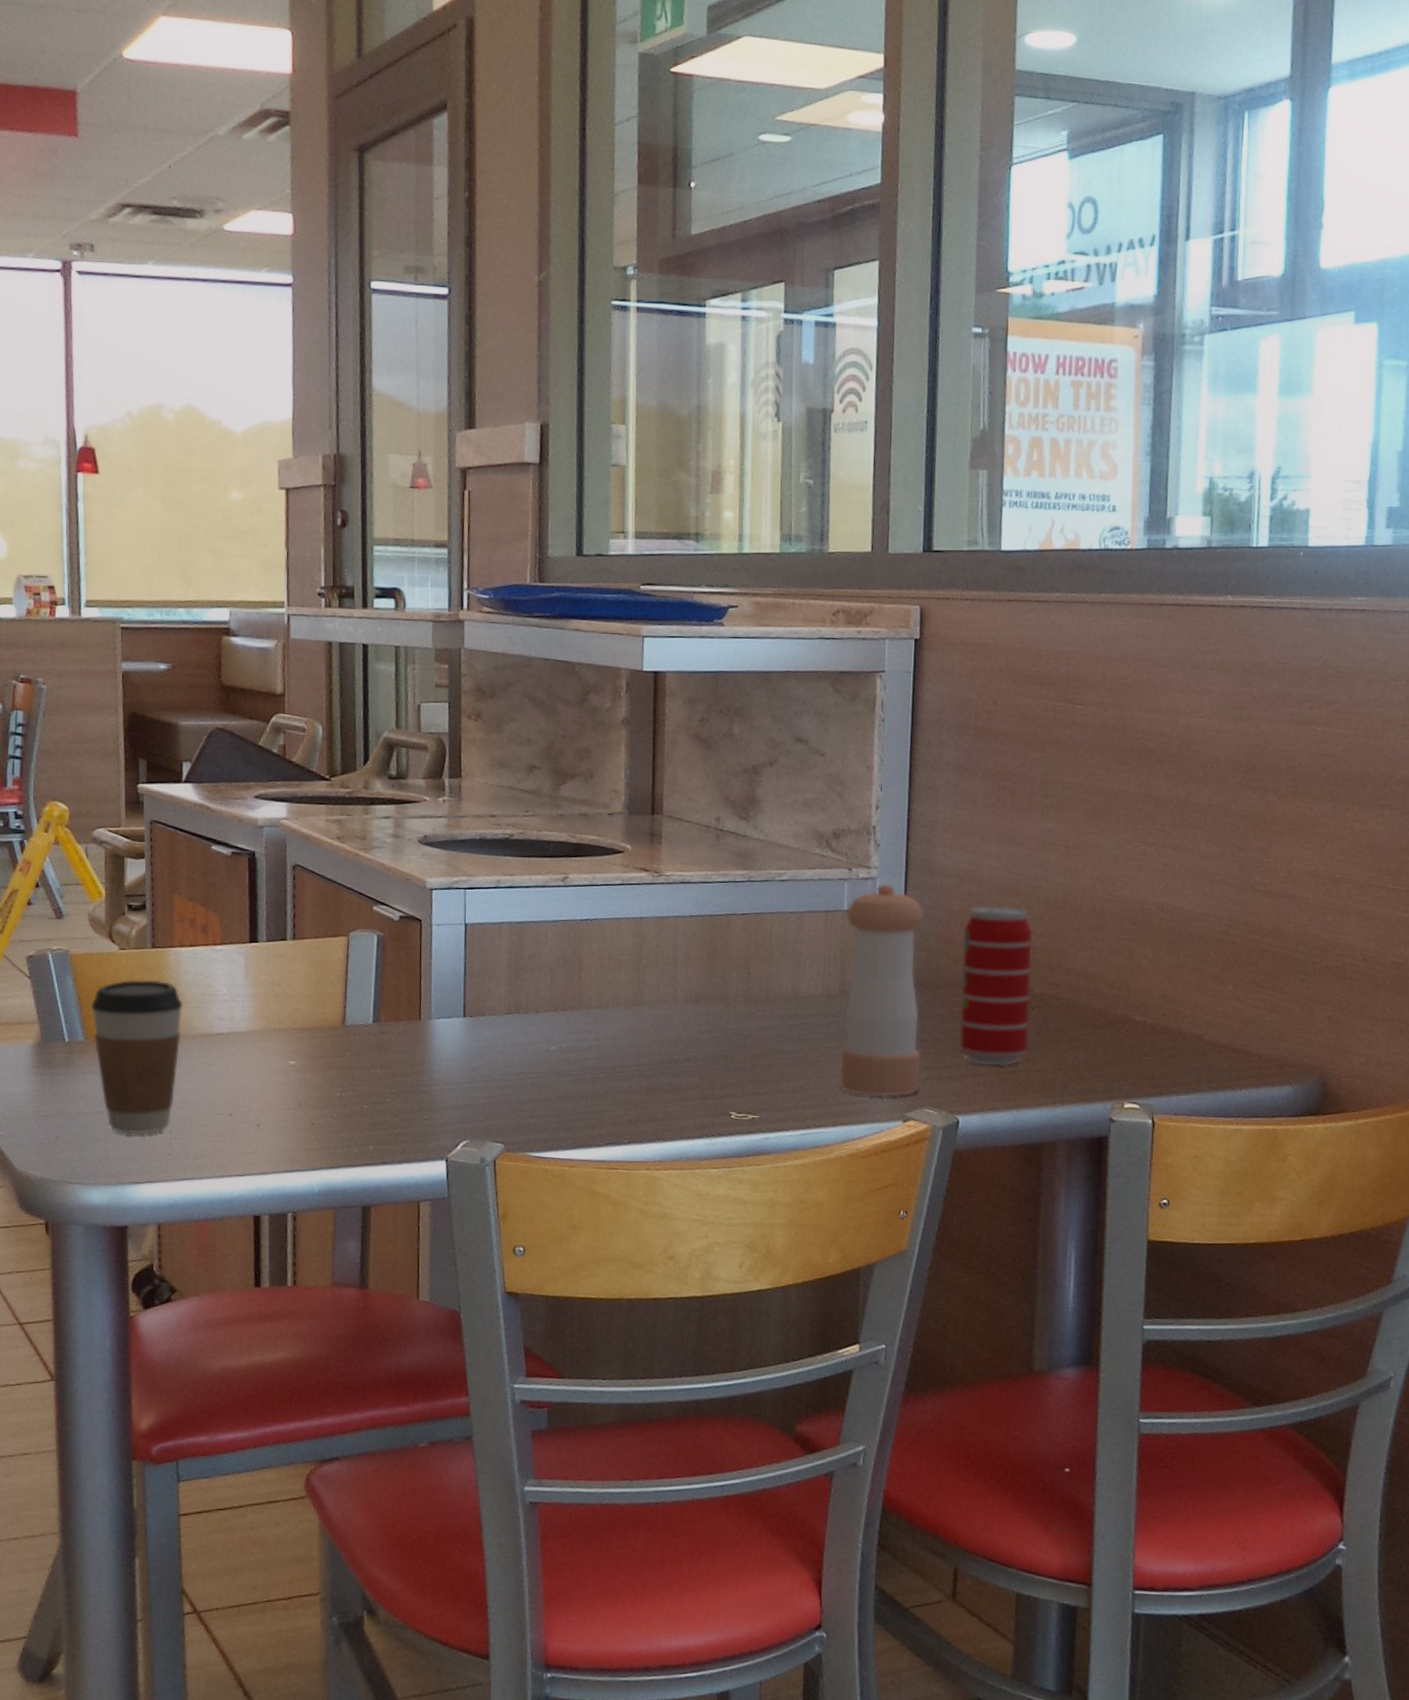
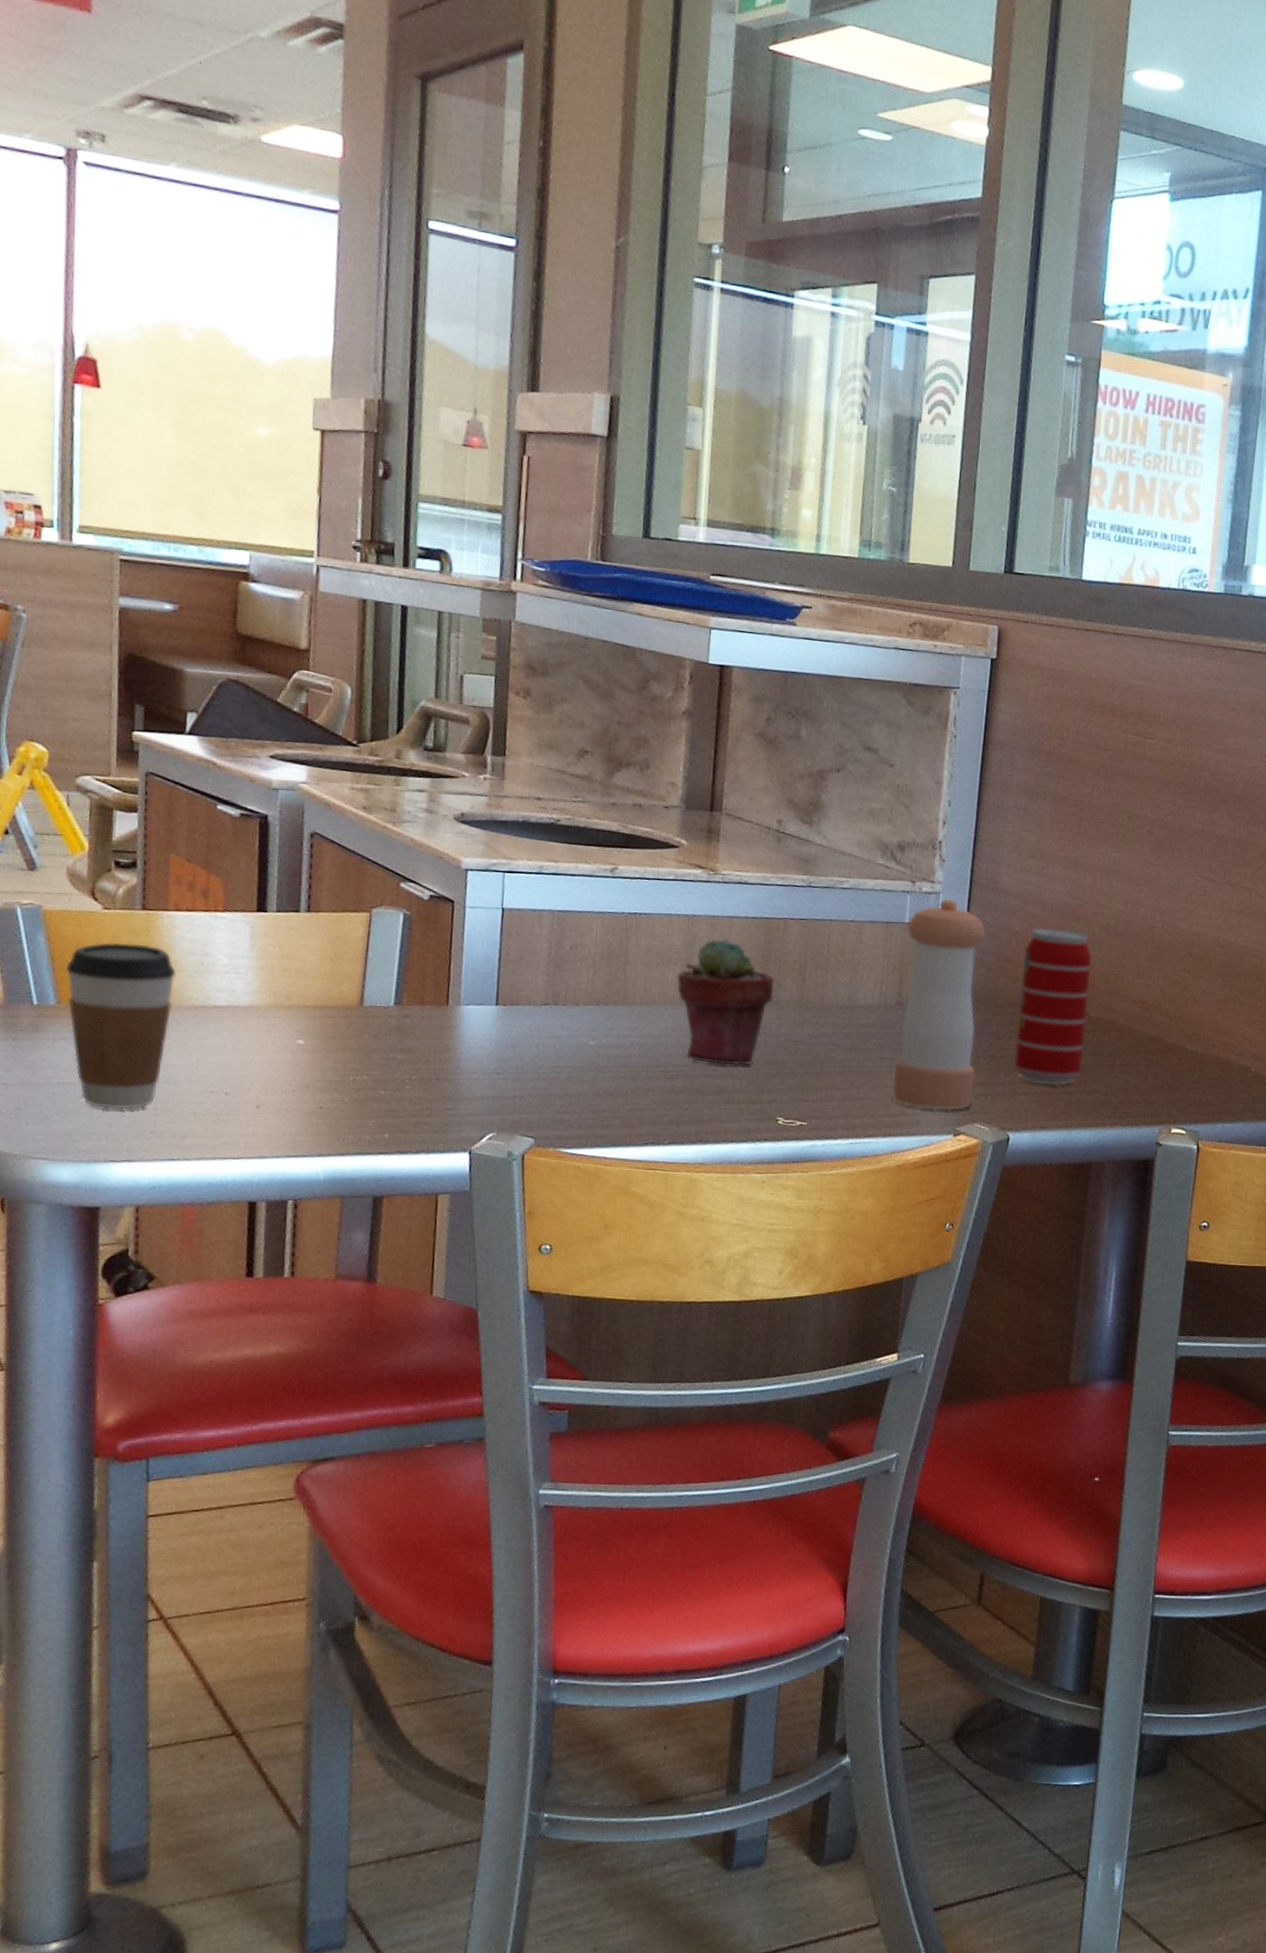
potted succulent: none [628,938,721,1063] -> present [676,938,775,1066]

